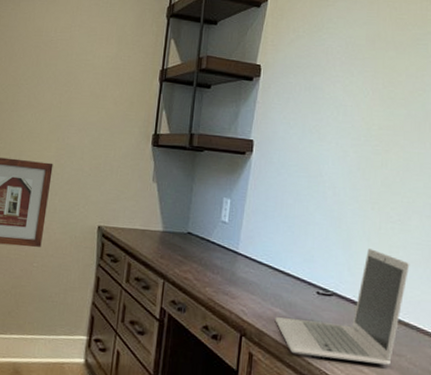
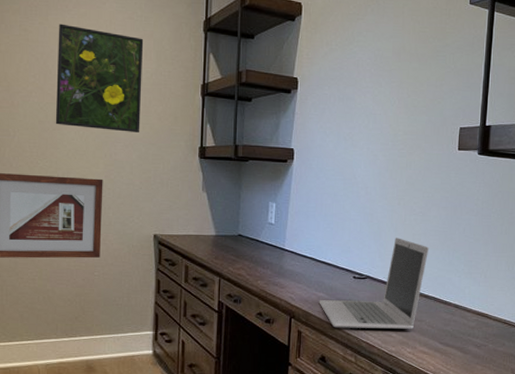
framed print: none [14,9,107,117] -> present [55,23,144,132]

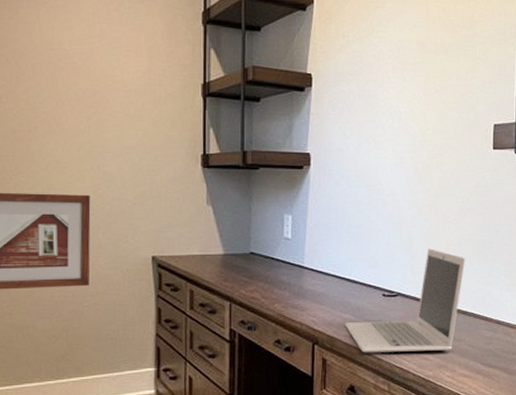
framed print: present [55,23,144,132] -> none [31,18,133,140]

